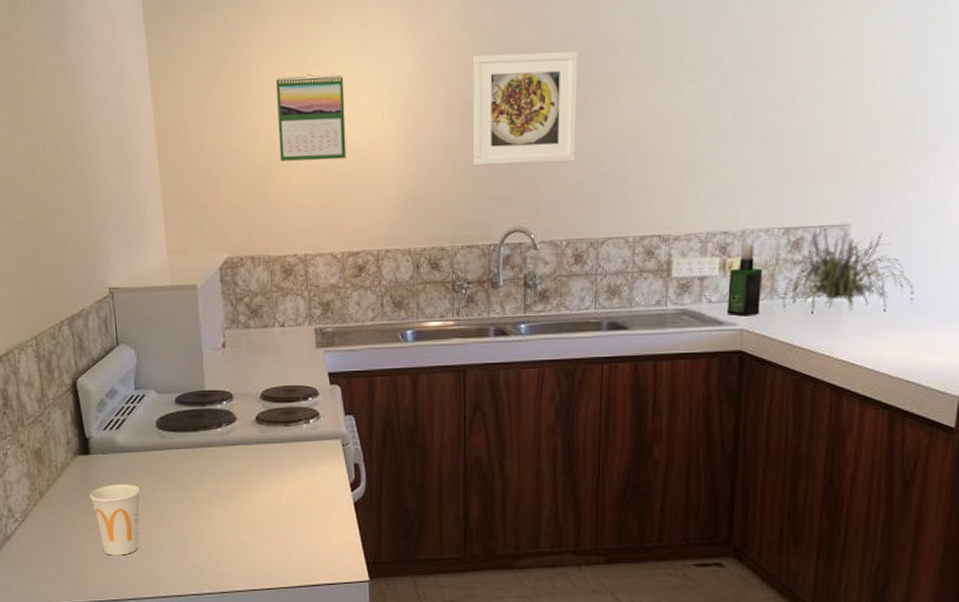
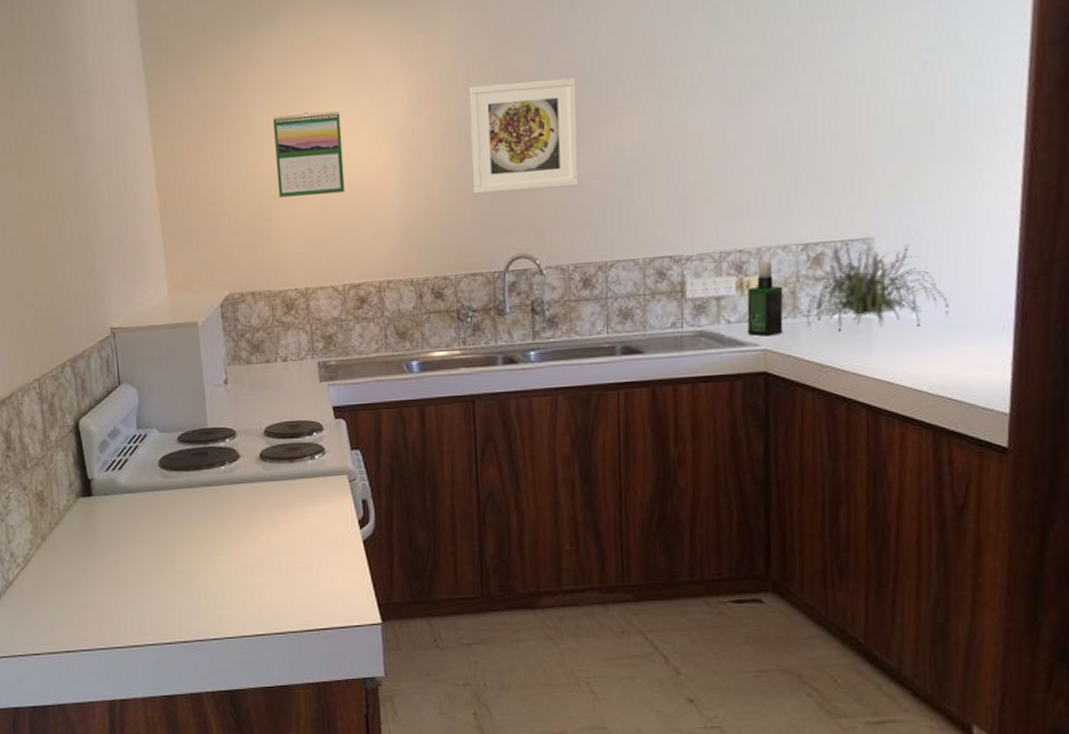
cup: present [90,484,141,556] -> none [92,526,144,601]

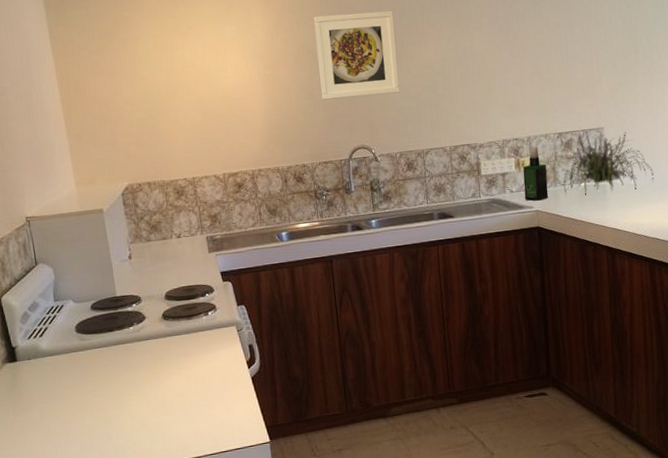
calendar: present [273,111,345,198] -> none [158,34,221,105]

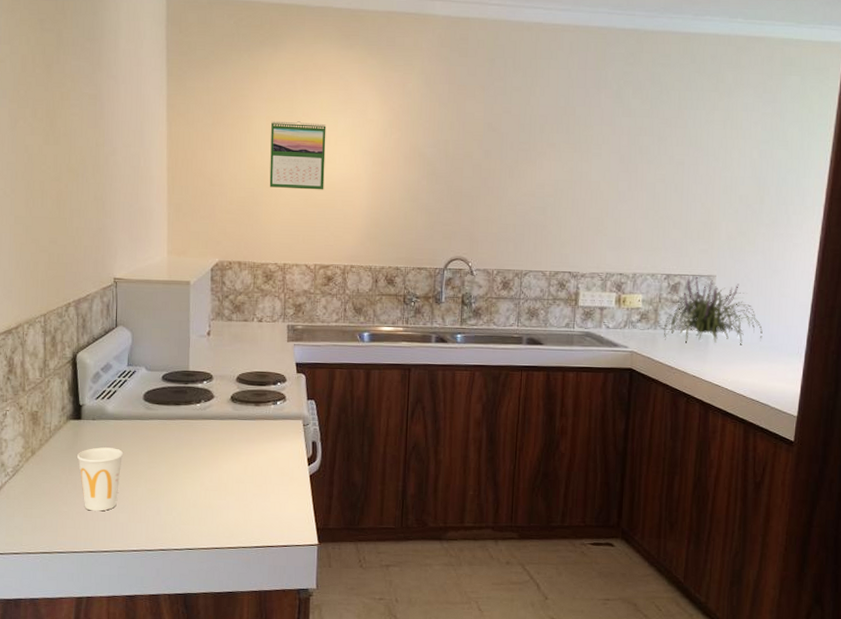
cup: none [19,383,67,449] -> present [77,447,124,511]
calendar: none [158,34,221,105] -> present [269,120,327,190]
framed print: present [313,10,400,100] -> none [425,120,512,209]
spray bottle: present [523,146,549,201] -> none [621,284,649,341]

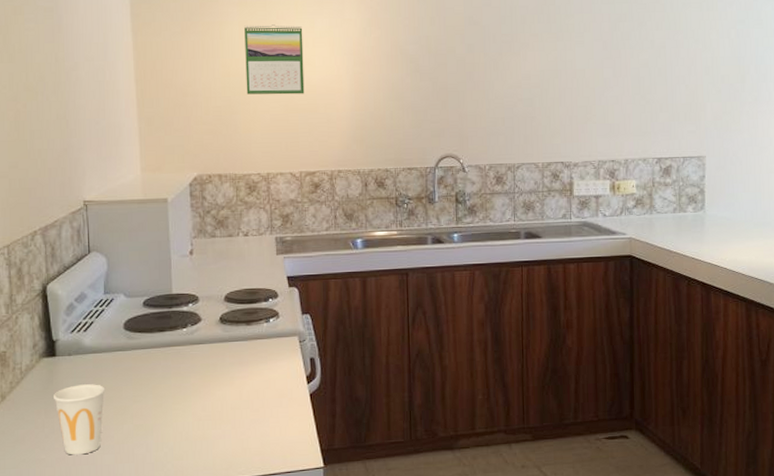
plant: present [663,277,763,345] -> none [659,159,755,226]

